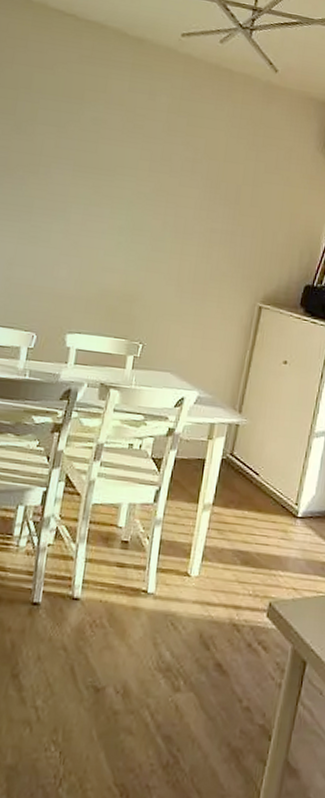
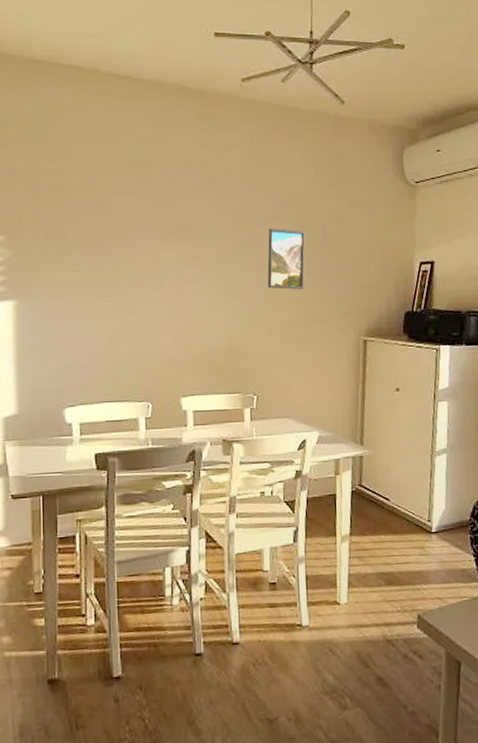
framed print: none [173,181,219,246] -> present [267,228,306,290]

